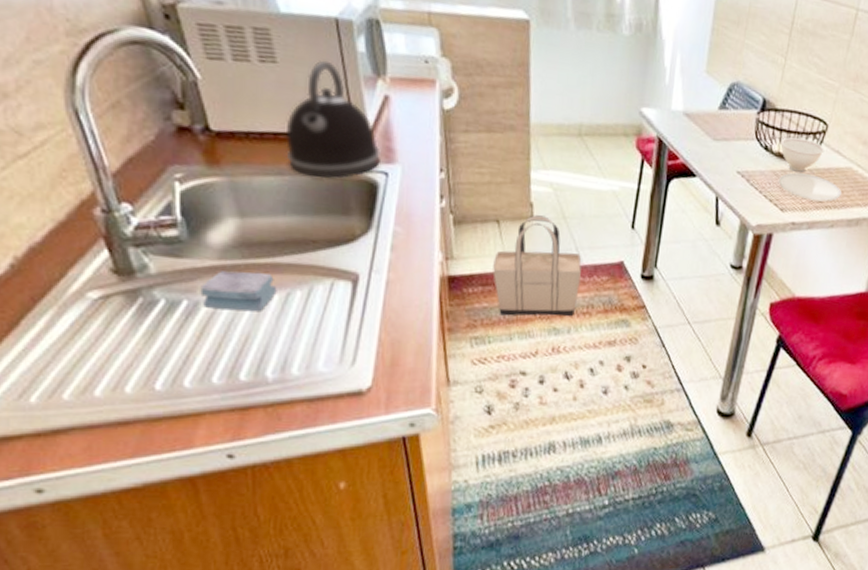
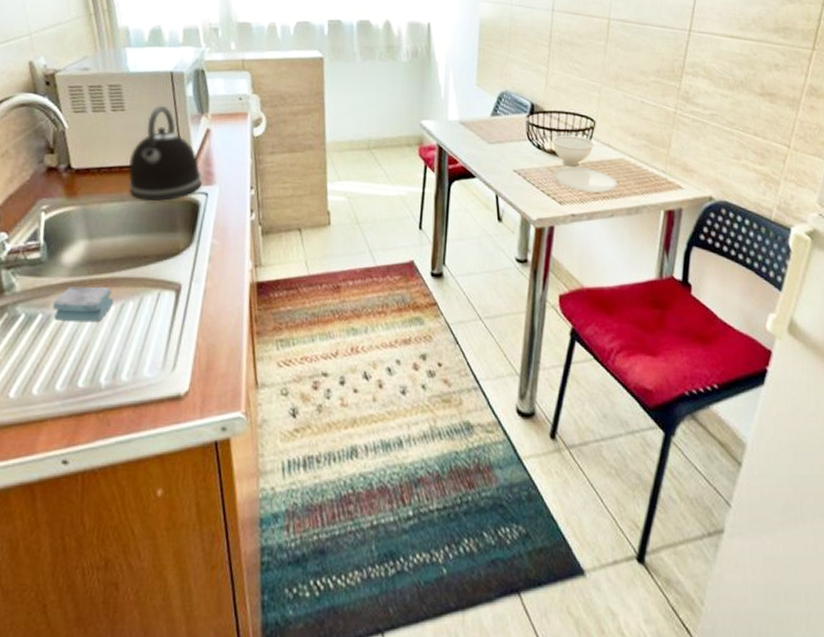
shopping bag: present [493,215,582,316] -> none [296,222,375,318]

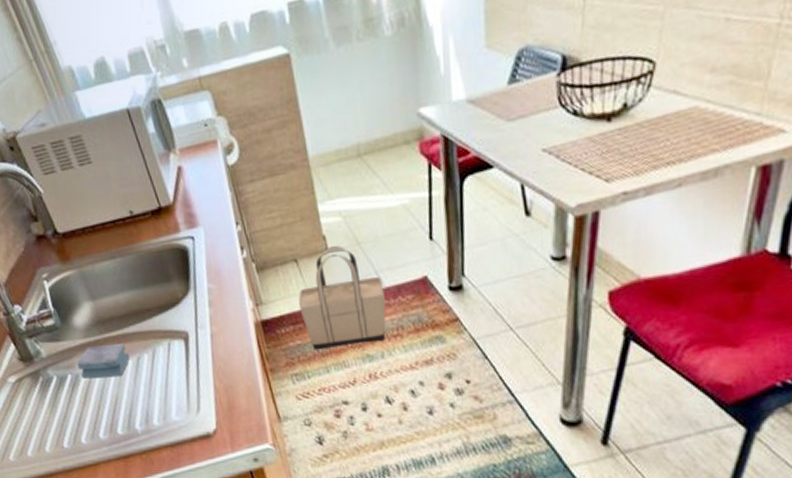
kettle: present [127,105,203,202] -> none [108,149,186,255]
shopping bag: none [296,222,375,318] -> present [298,246,386,350]
bowl: present [552,135,595,166] -> none [593,87,655,131]
plate: present [553,167,617,193] -> none [596,128,687,162]

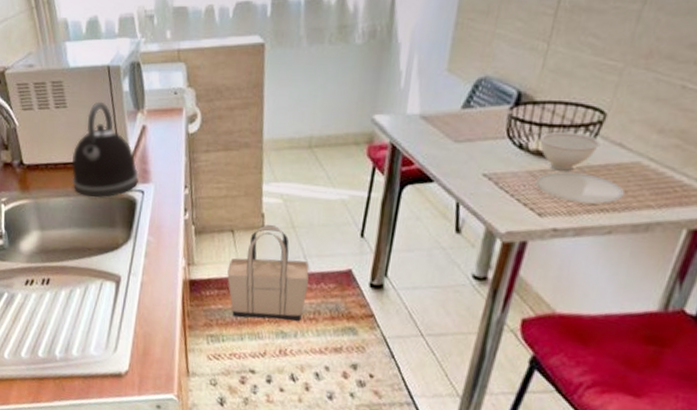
sponge: present [77,343,130,379] -> none [15,271,64,304]
kettle: none [108,149,186,255] -> present [71,101,139,198]
bowl: none [593,87,655,131] -> present [540,131,601,171]
plate: none [596,128,687,162] -> present [535,172,624,205]

